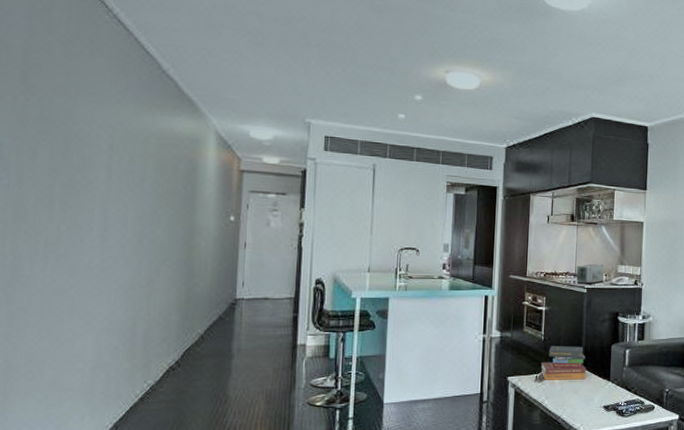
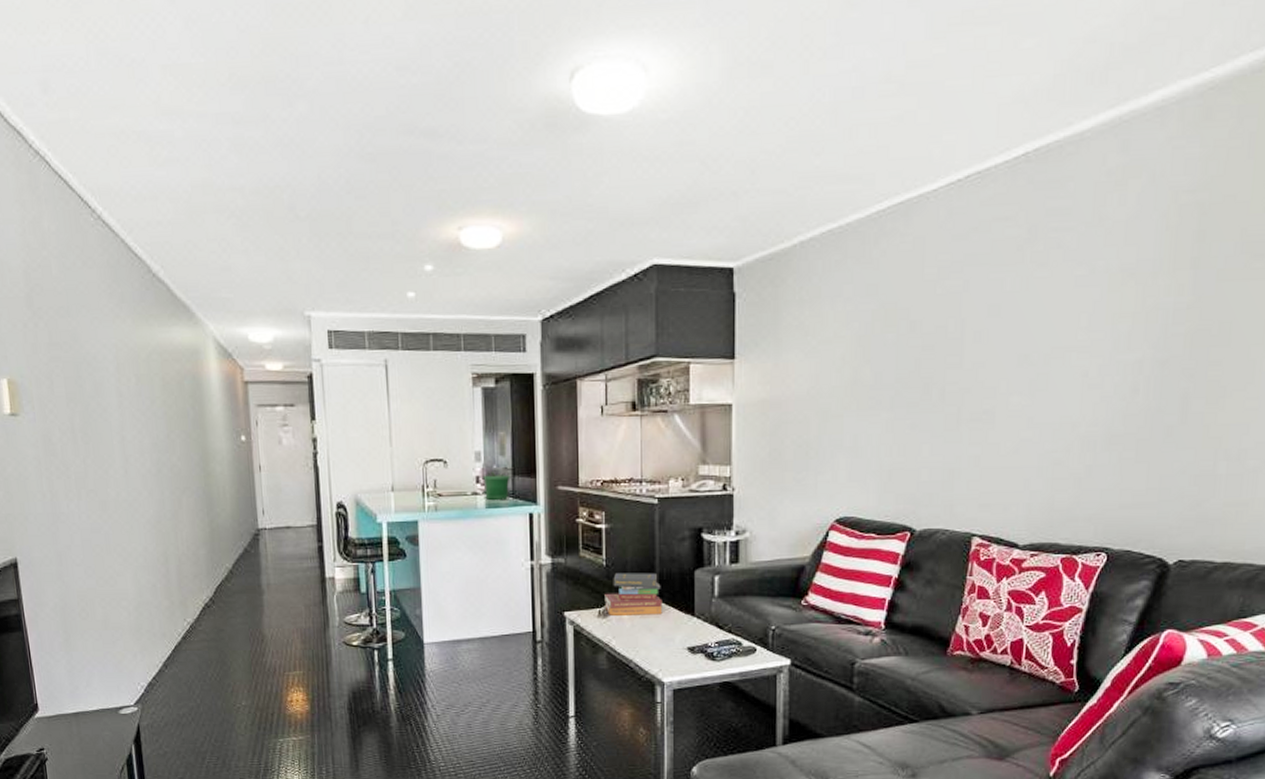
planter: none [449,260,472,285] -> present [483,471,510,501]
toaster: present [575,264,604,285] -> none [641,466,680,493]

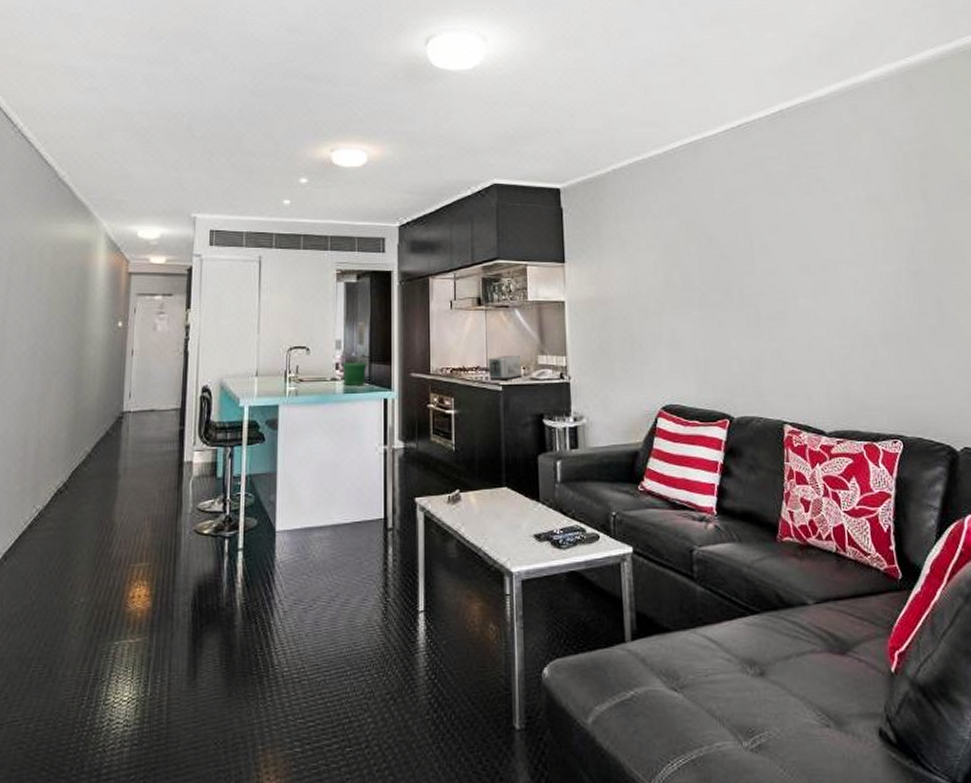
books: present [604,572,663,615] -> none [454,458,509,501]
toaster: none [641,466,680,493] -> present [487,356,522,381]

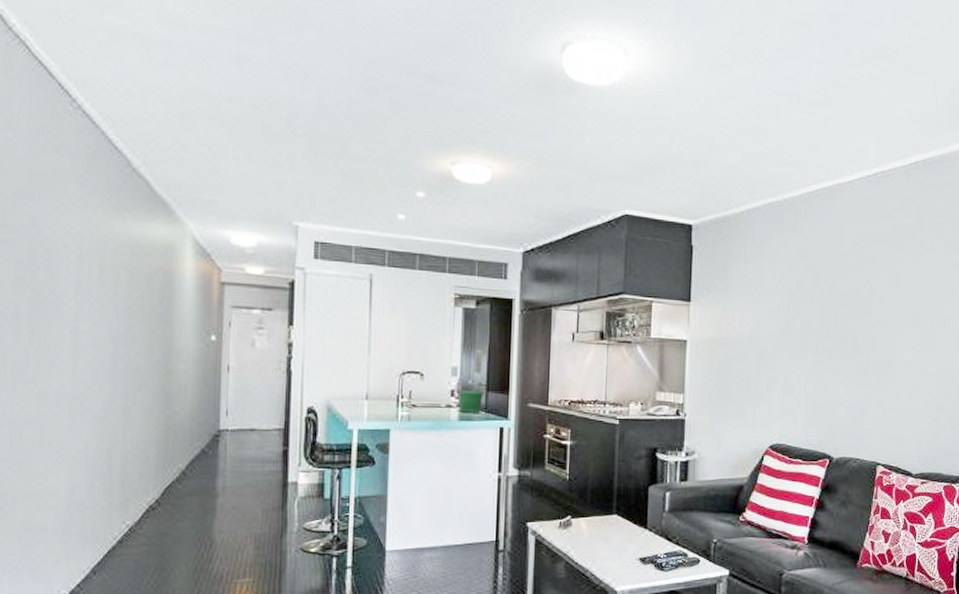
toaster: present [487,356,522,381] -> none [605,391,640,415]

